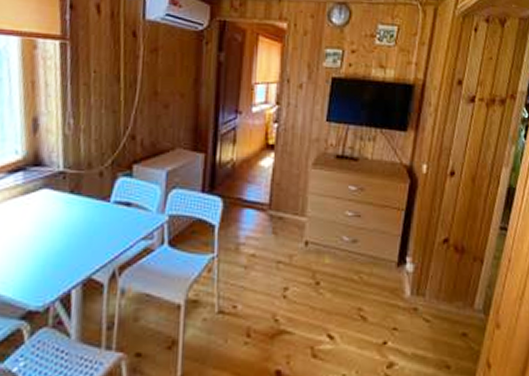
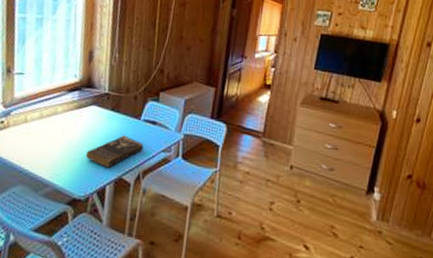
book: none [39,223,118,266] -> present [85,135,144,168]

